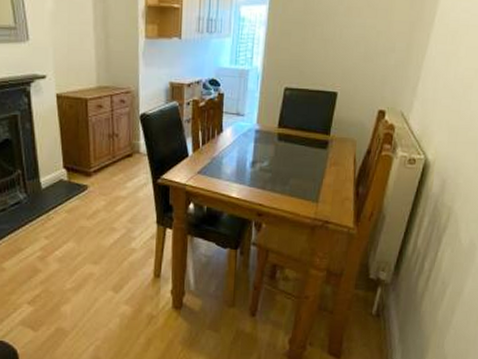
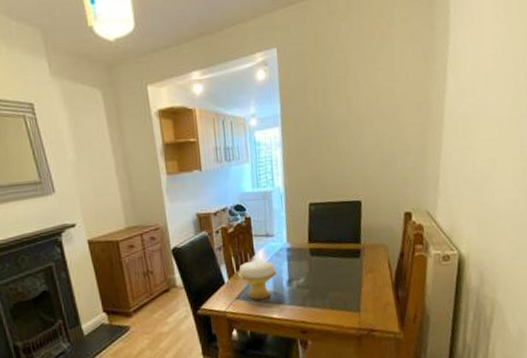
candle holder: none [202,138,243,178] -> present [237,260,278,300]

